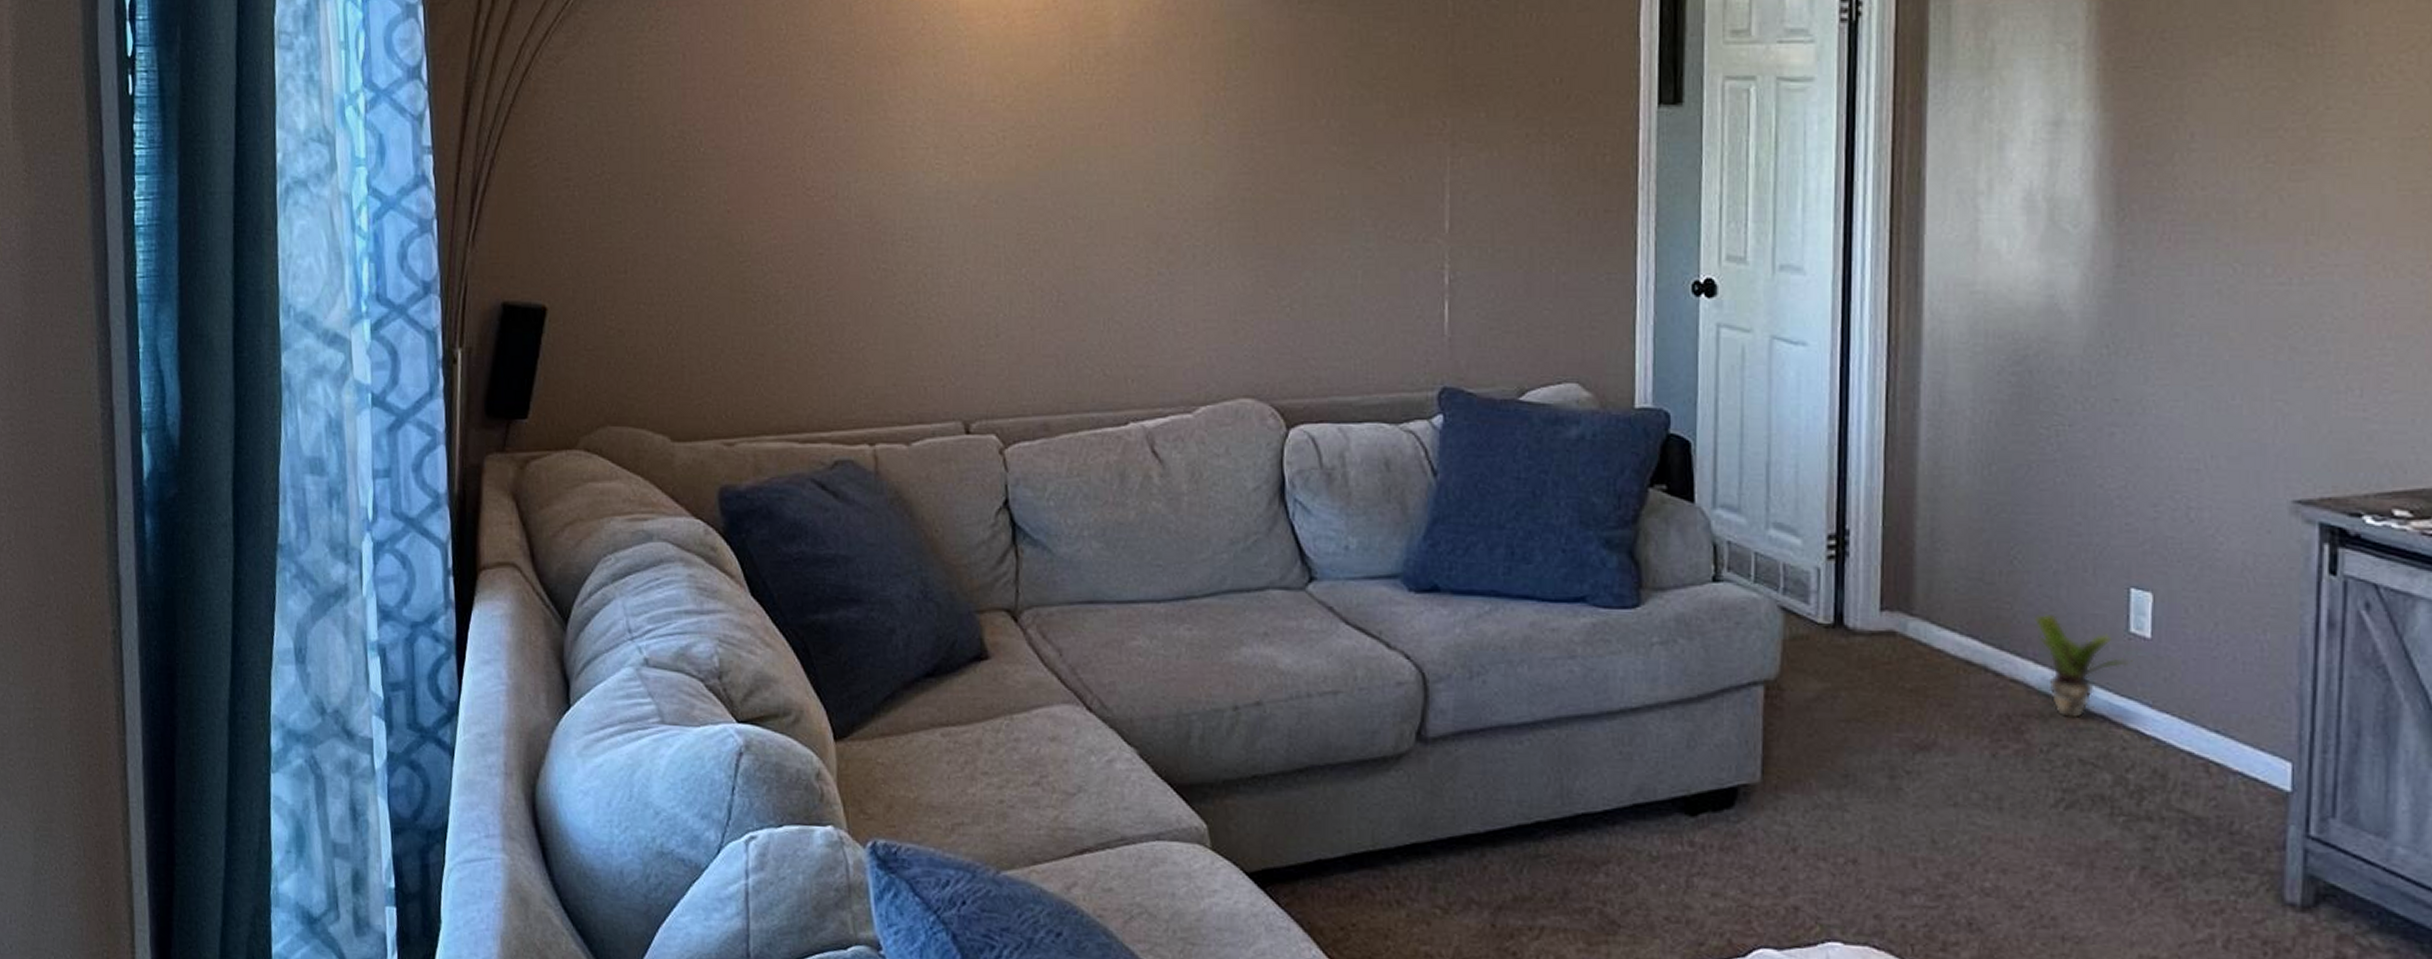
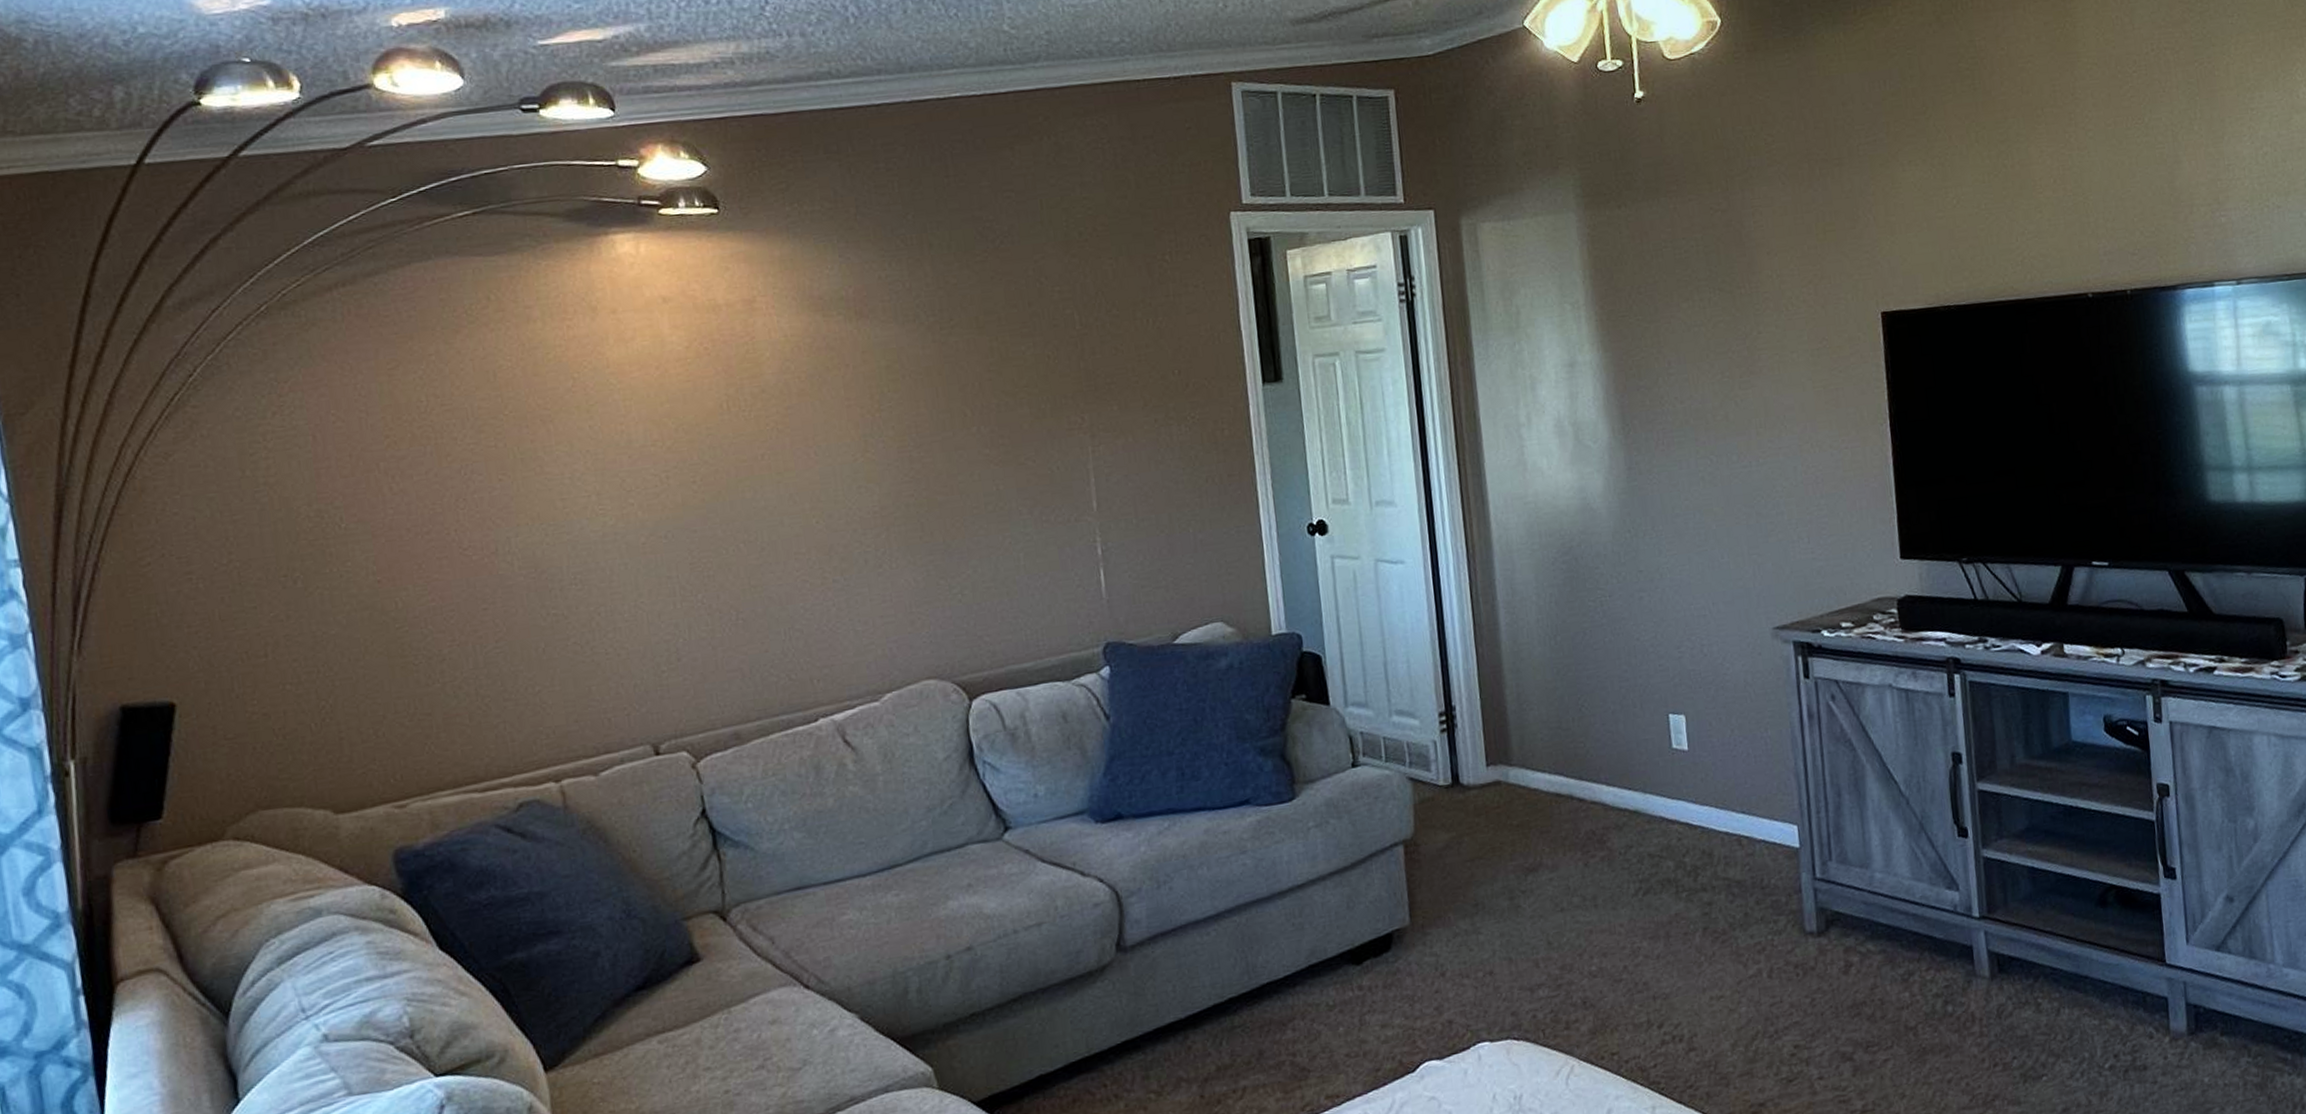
potted plant: present [2035,613,2134,719] -> none [1603,745,1678,825]

